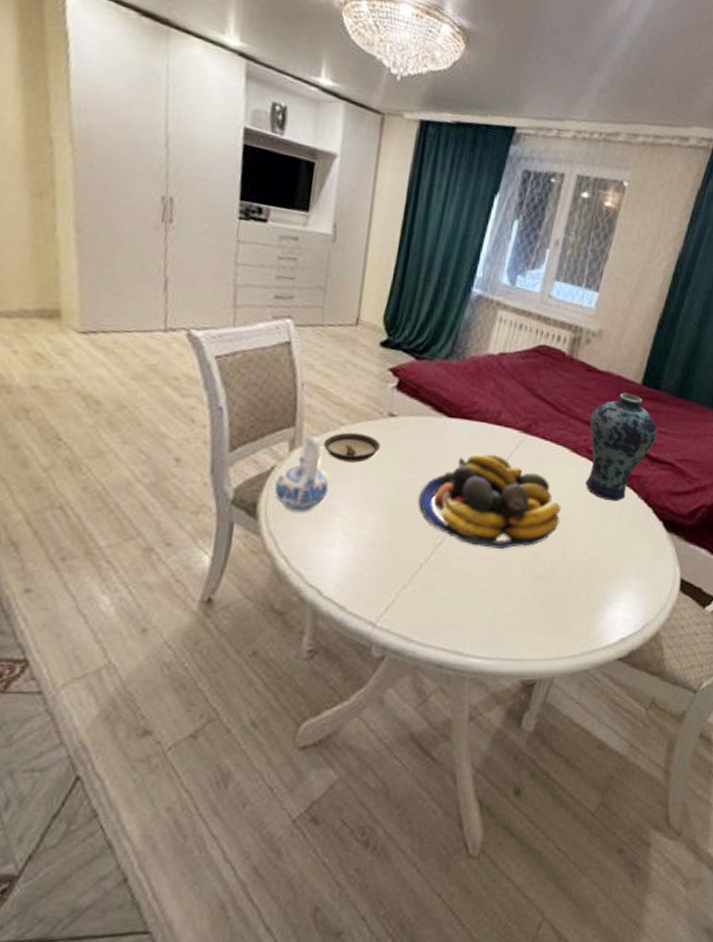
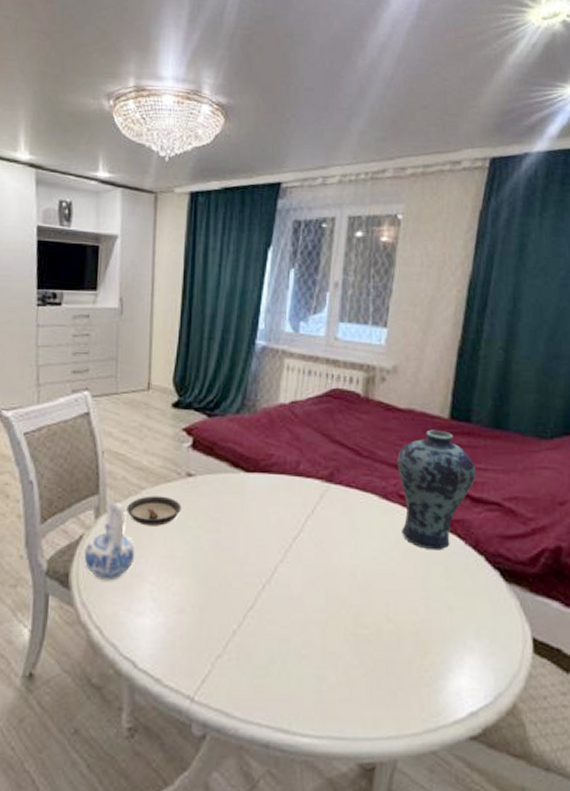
fruit bowl: present [418,454,561,549] -> none [224,507,378,610]

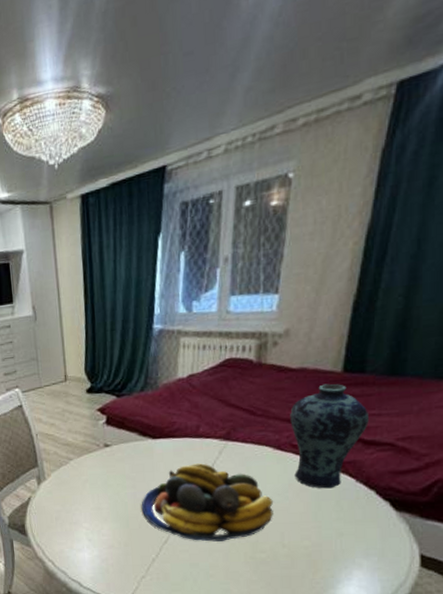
ceramic pitcher: present [84,501,135,581] -> none [33,471,71,529]
saucer: present [127,496,182,526] -> none [60,464,103,487]
fruit bowl: none [224,507,378,610] -> present [141,463,273,542]

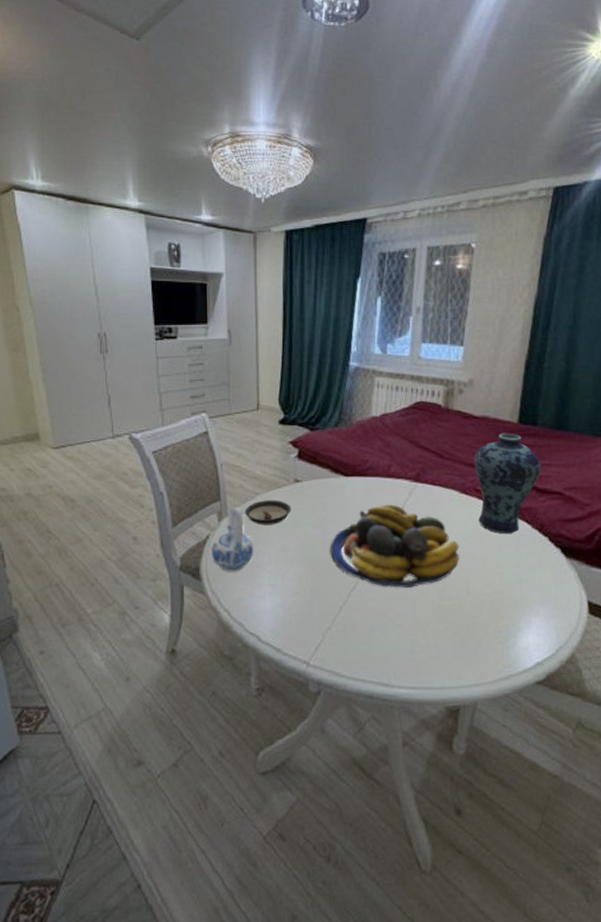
ceramic pitcher: none [33,471,71,529] -> present [211,506,254,572]
saucer: none [60,464,103,487] -> present [245,500,291,525]

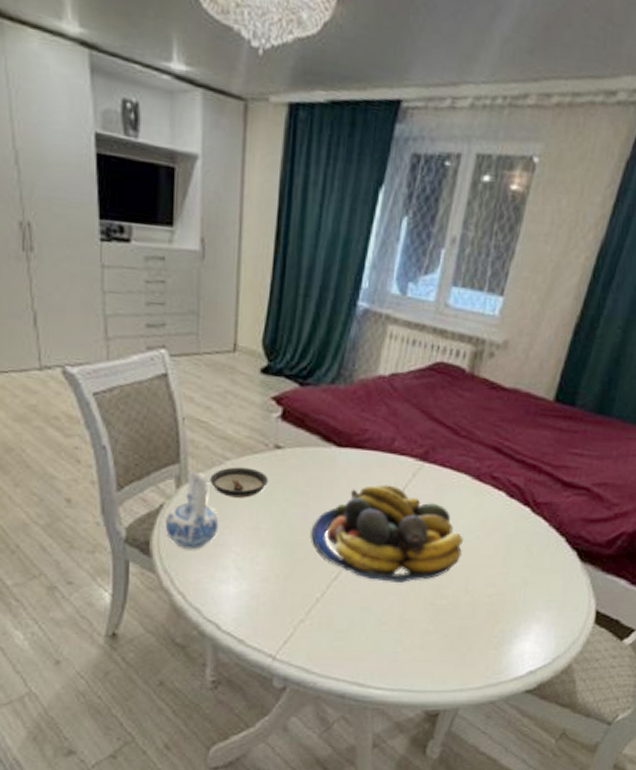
vase: present [474,433,541,534] -> none [490,411,572,531]

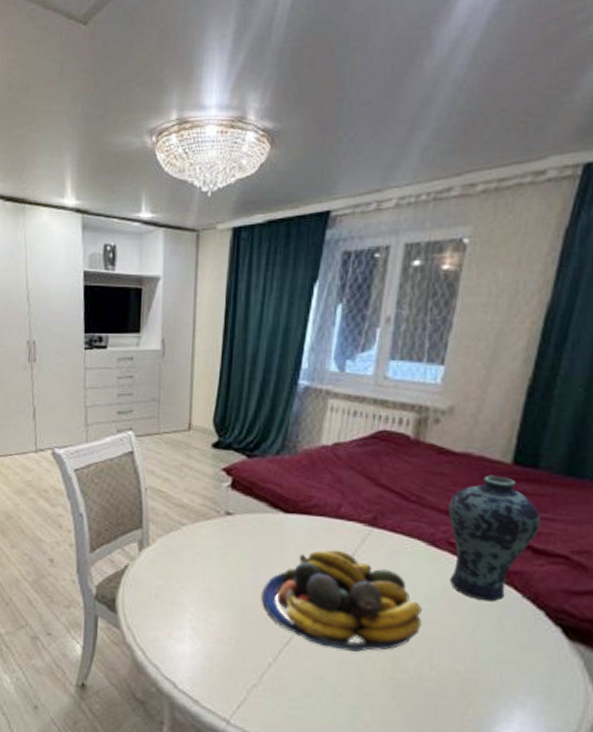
ceramic pitcher: present [165,470,219,550] -> none [129,535,176,609]
saucer: present [210,467,269,498] -> none [168,532,220,561]
vase: none [490,411,572,531] -> present [448,475,540,602]

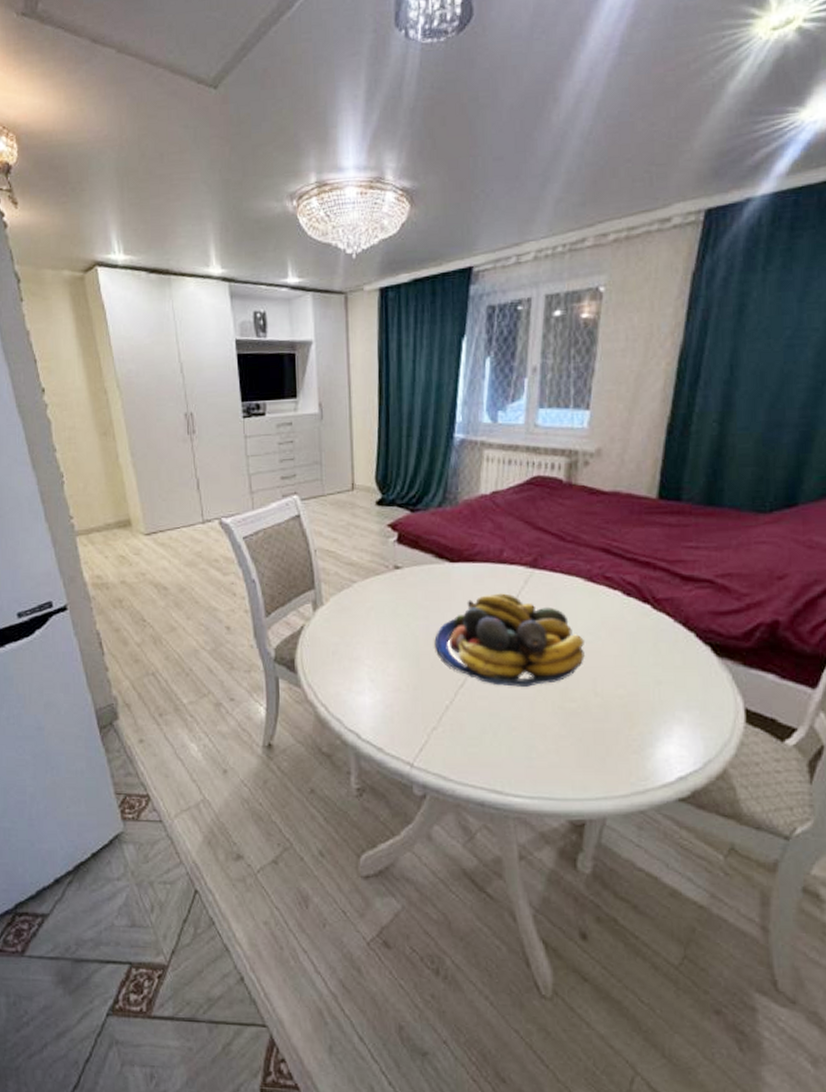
vase: present [448,475,540,602] -> none [602,510,686,629]

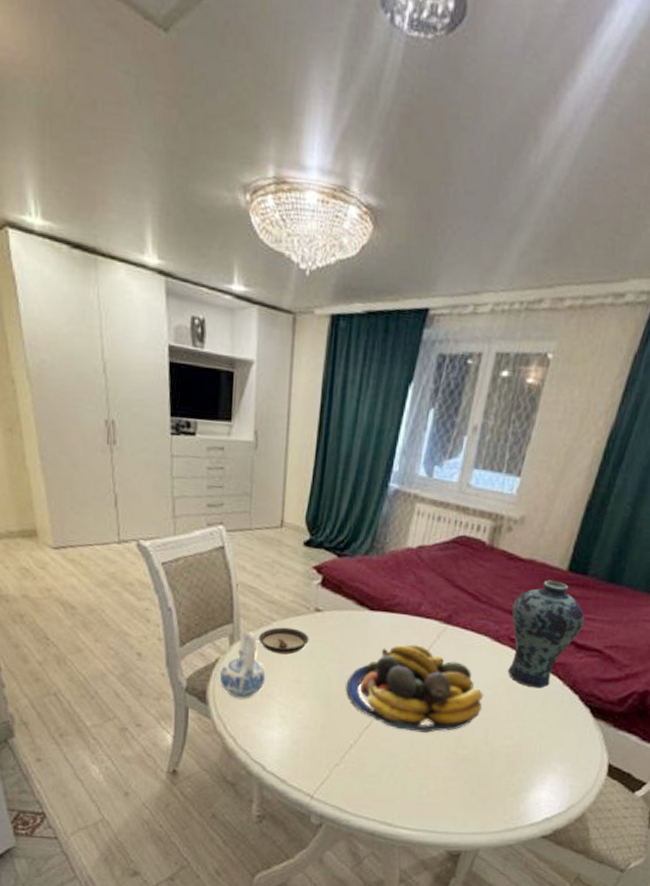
ceramic pitcher: none [306,594,352,665] -> present [219,630,266,699]
saucer: none [341,588,391,616] -> present [258,627,309,655]
vase: none [602,510,686,629] -> present [508,580,585,689]

